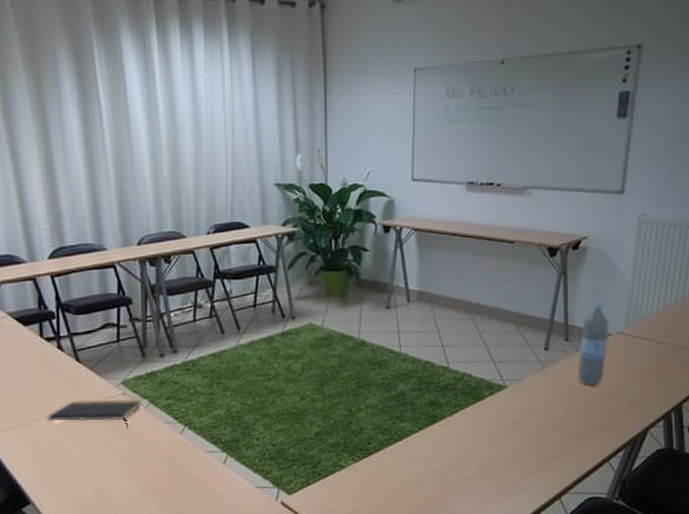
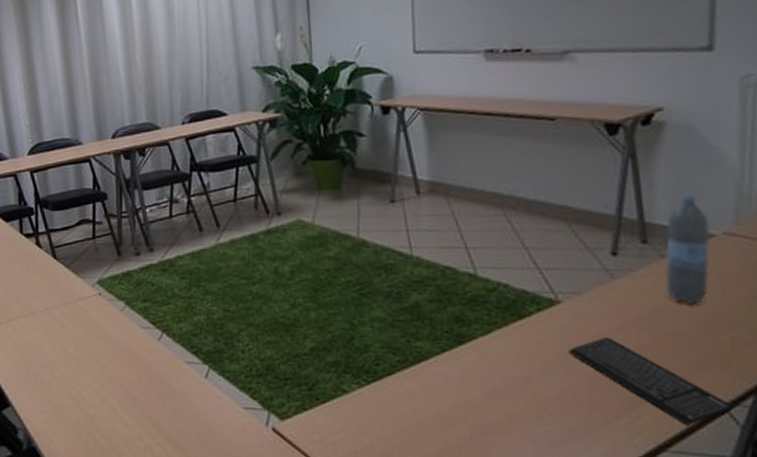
notepad: present [47,399,143,429] -> none [26,299,119,332]
keyboard: none [510,413,612,473] -> present [568,338,734,425]

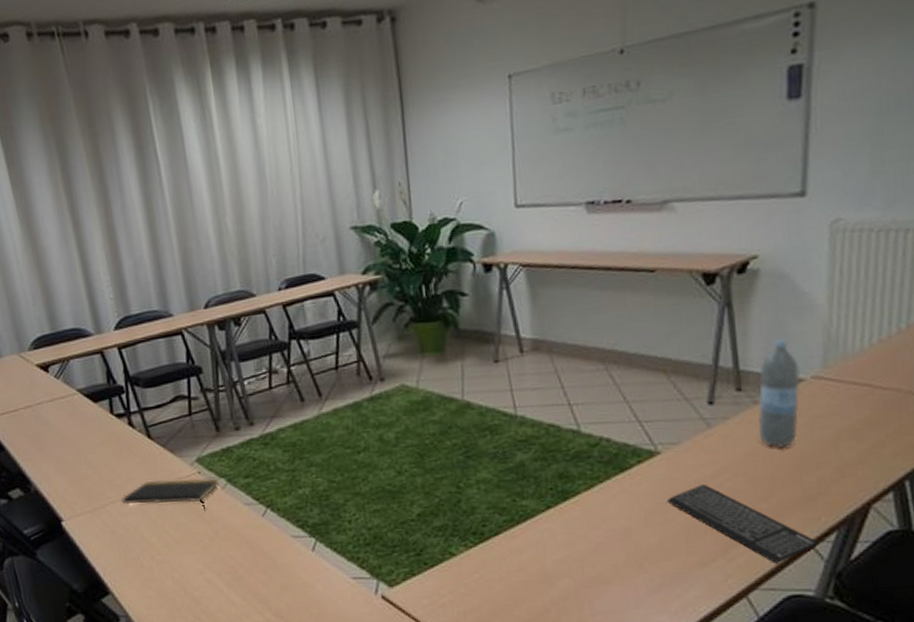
notepad: none [26,299,119,332] -> present [121,478,220,512]

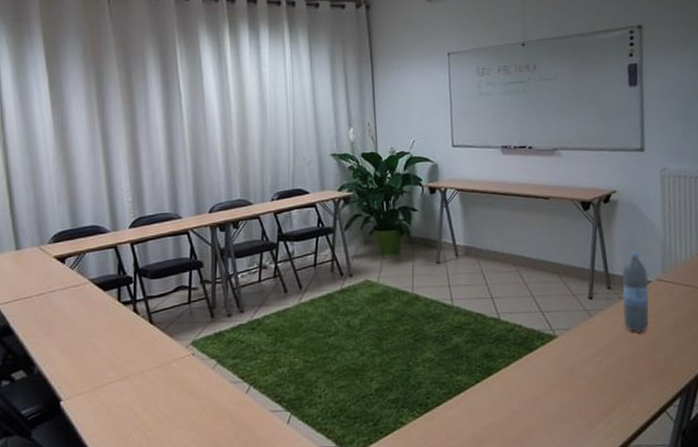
notepad: present [121,478,220,512] -> none [120,359,210,390]
keyboard: present [667,485,819,563] -> none [563,362,669,424]

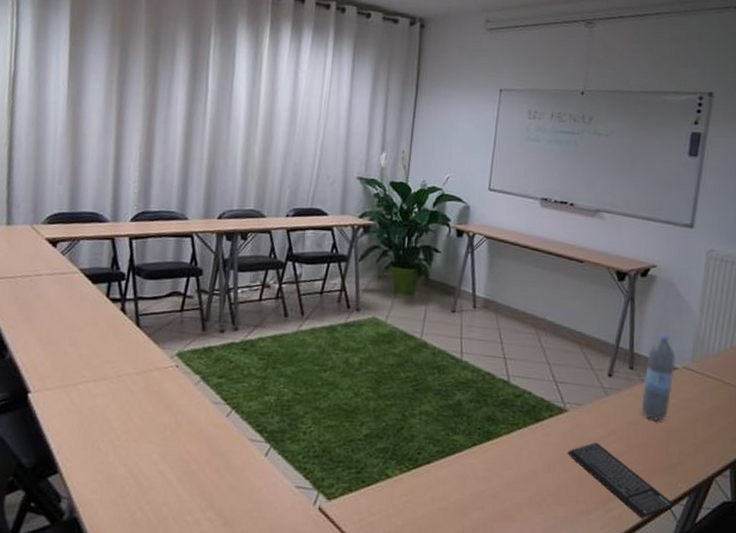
keyboard: none [563,362,669,424] -> present [568,443,674,518]

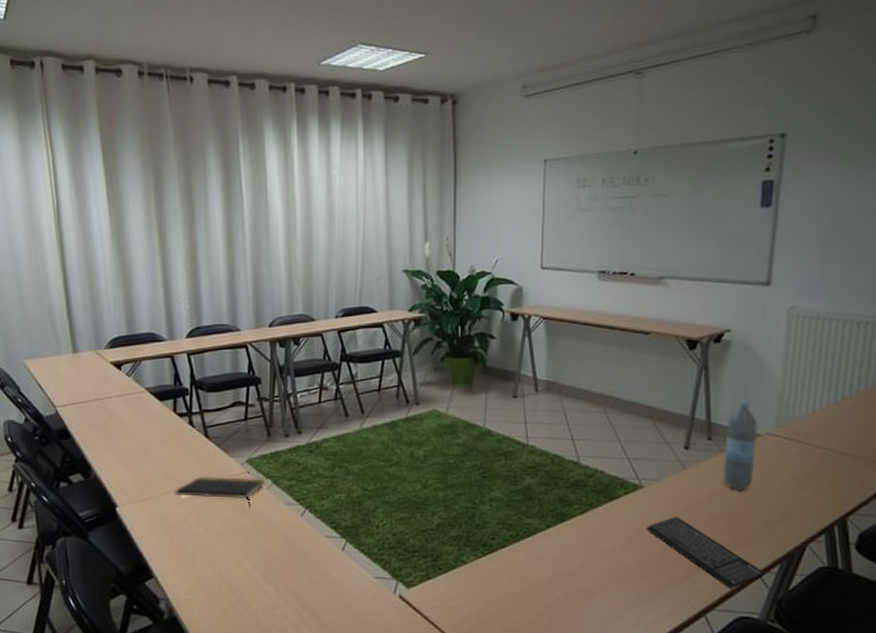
notepad: none [95,366,194,404] -> present [175,476,266,508]

